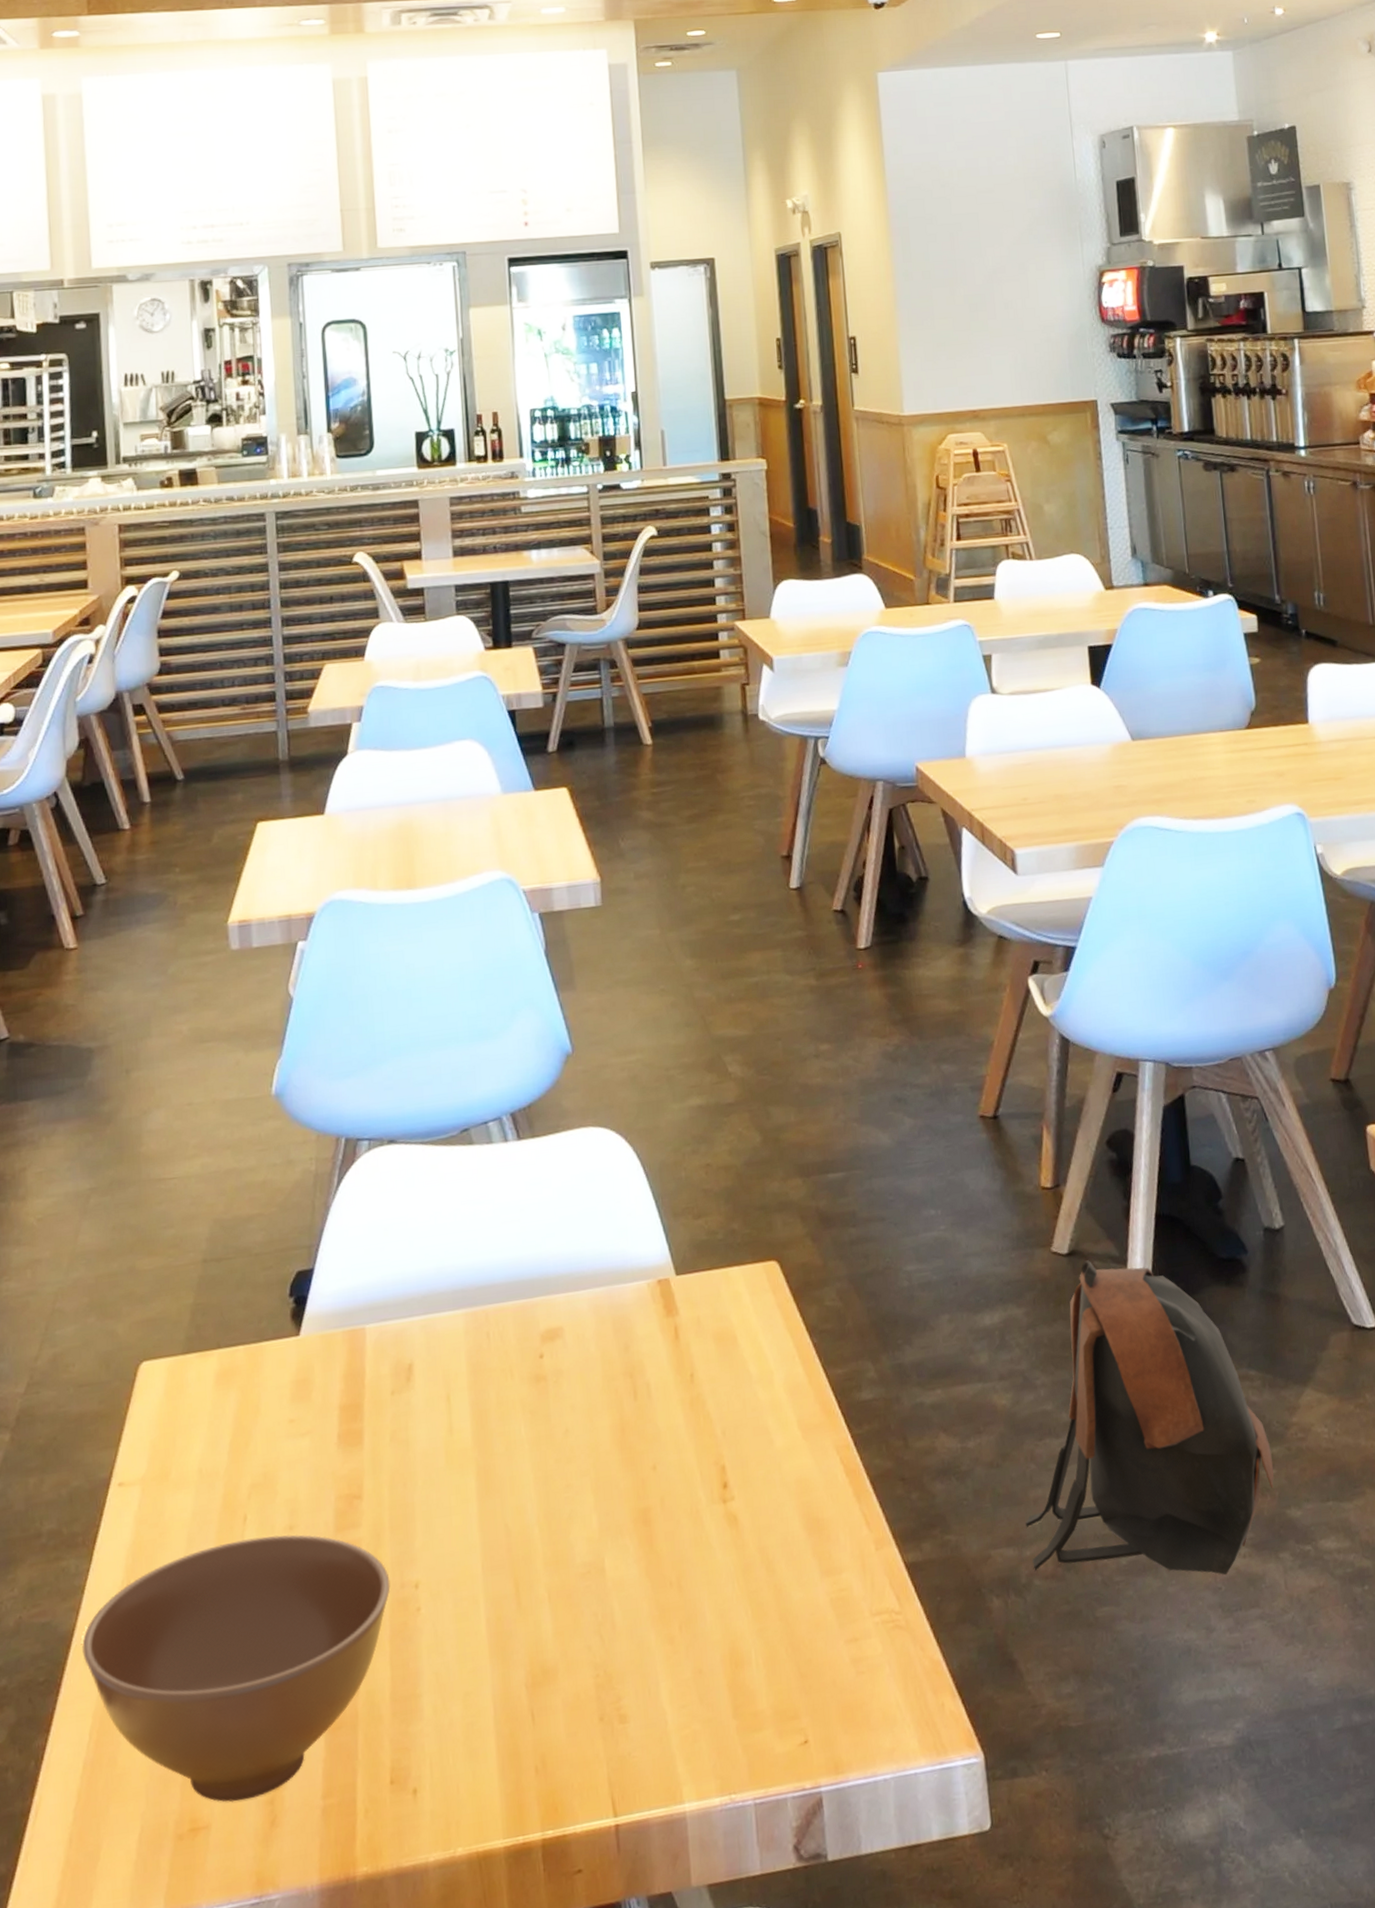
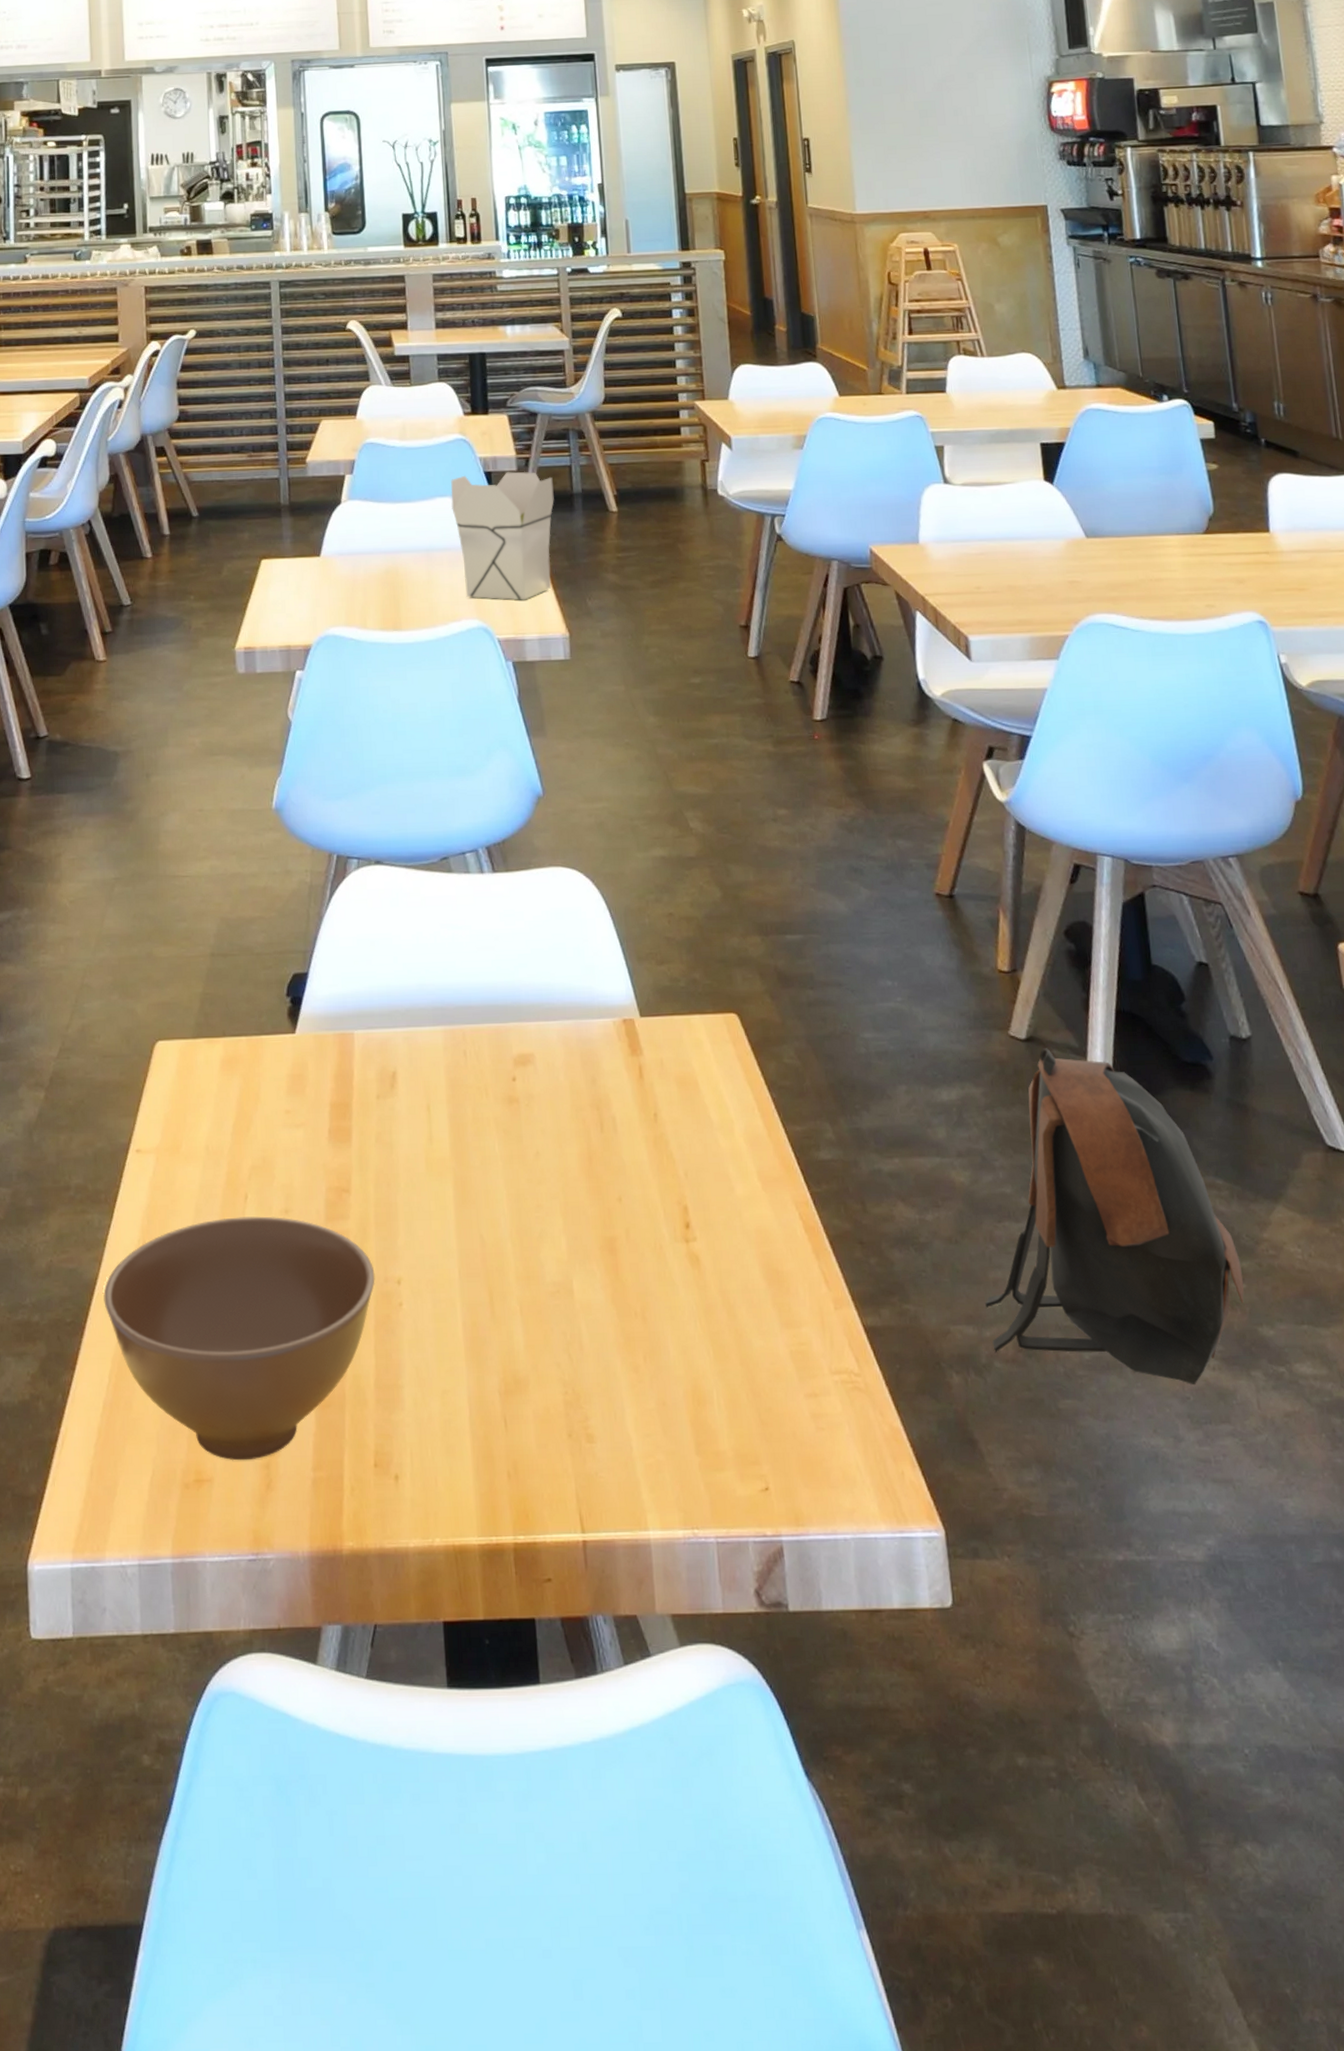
takeout container: none [471,707,584,848] -> present [451,471,554,600]

